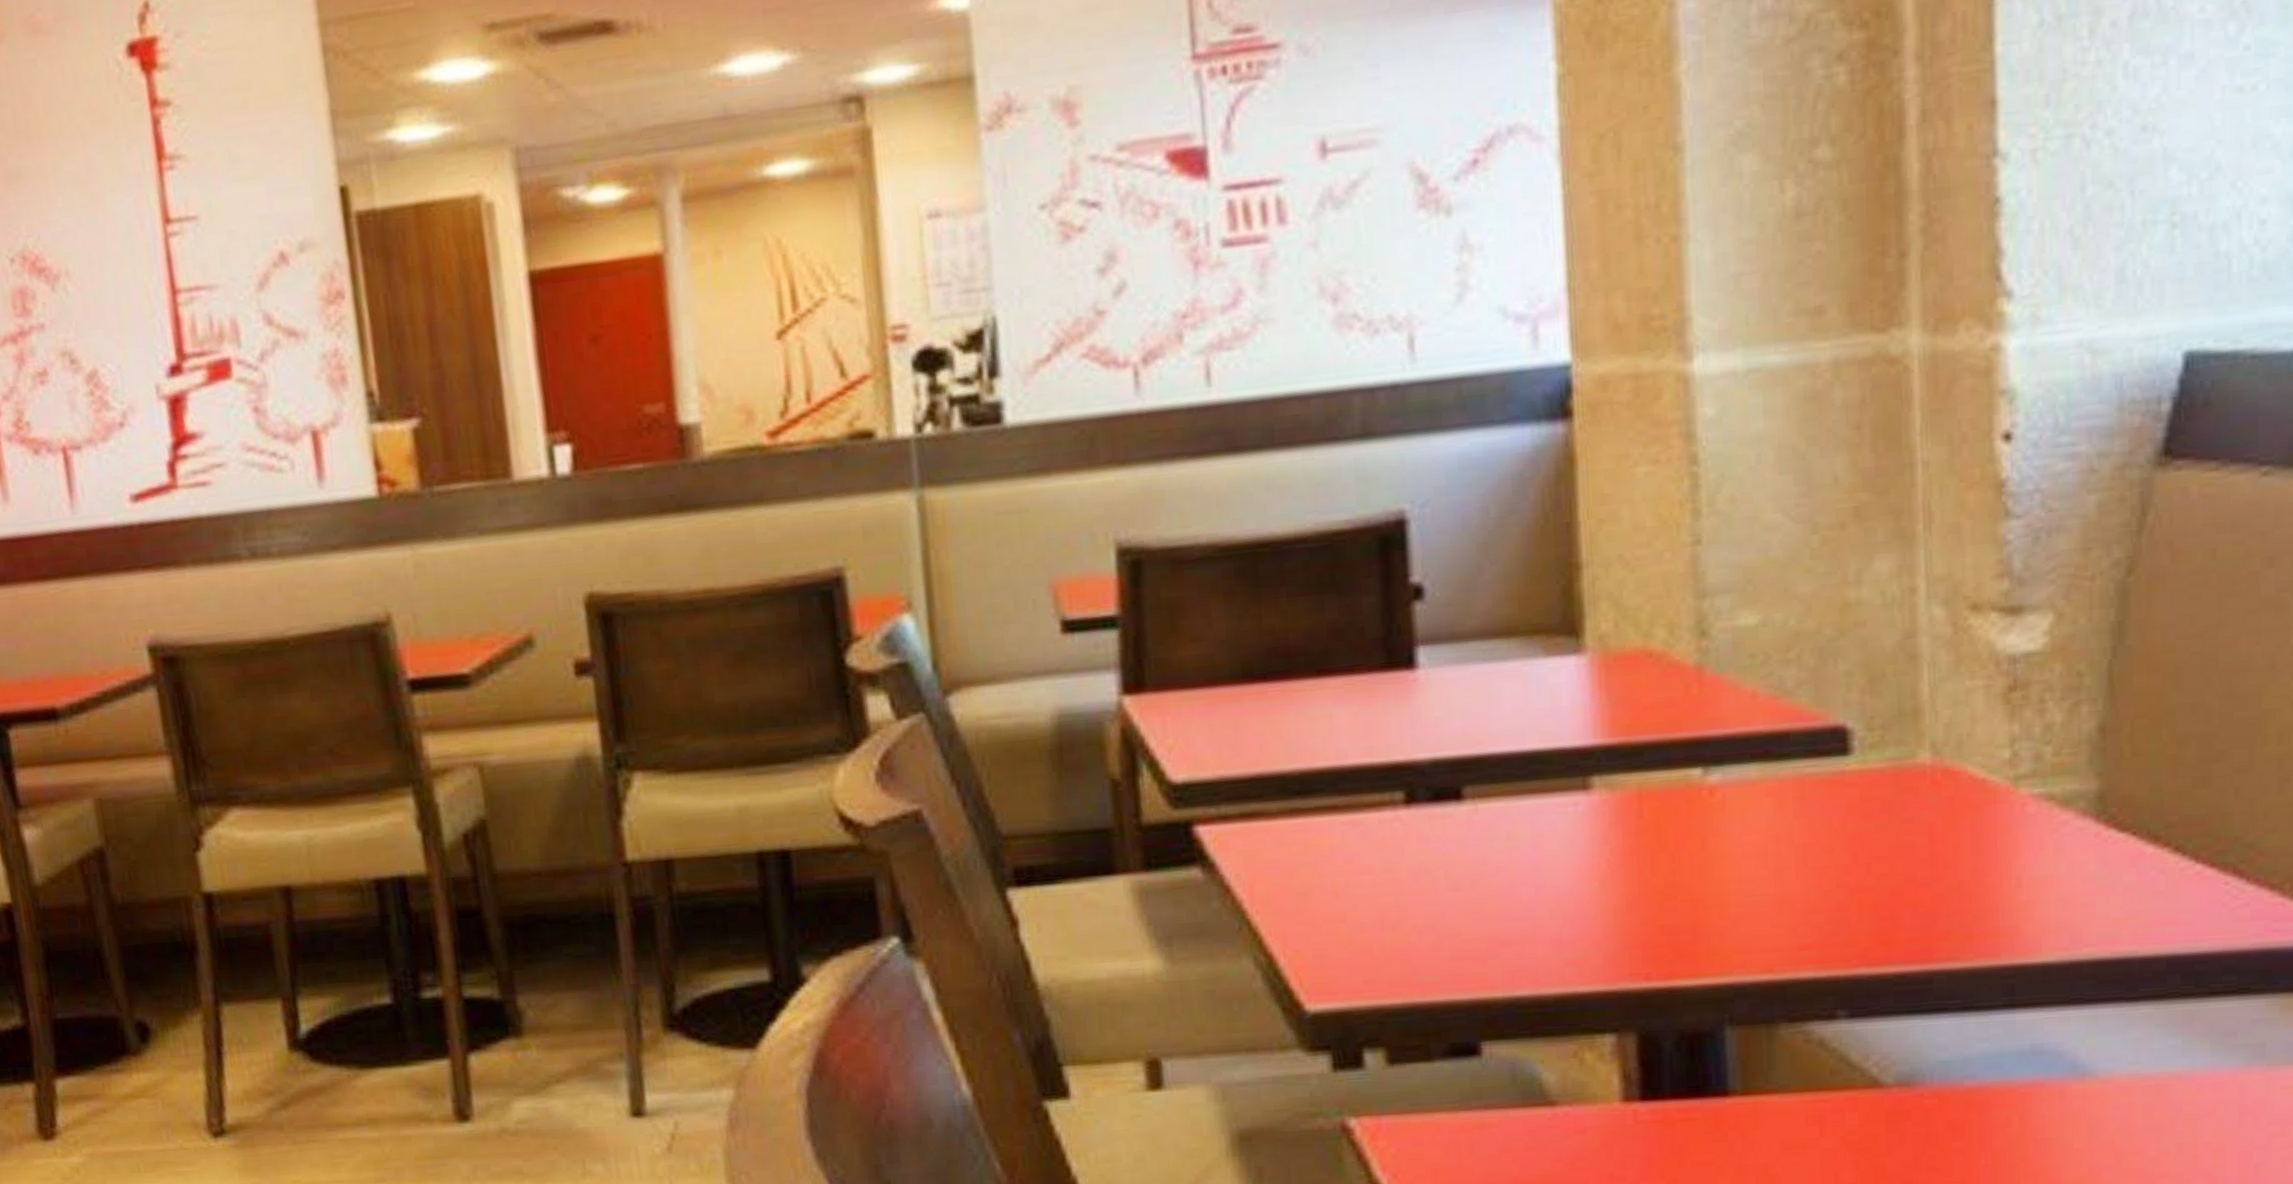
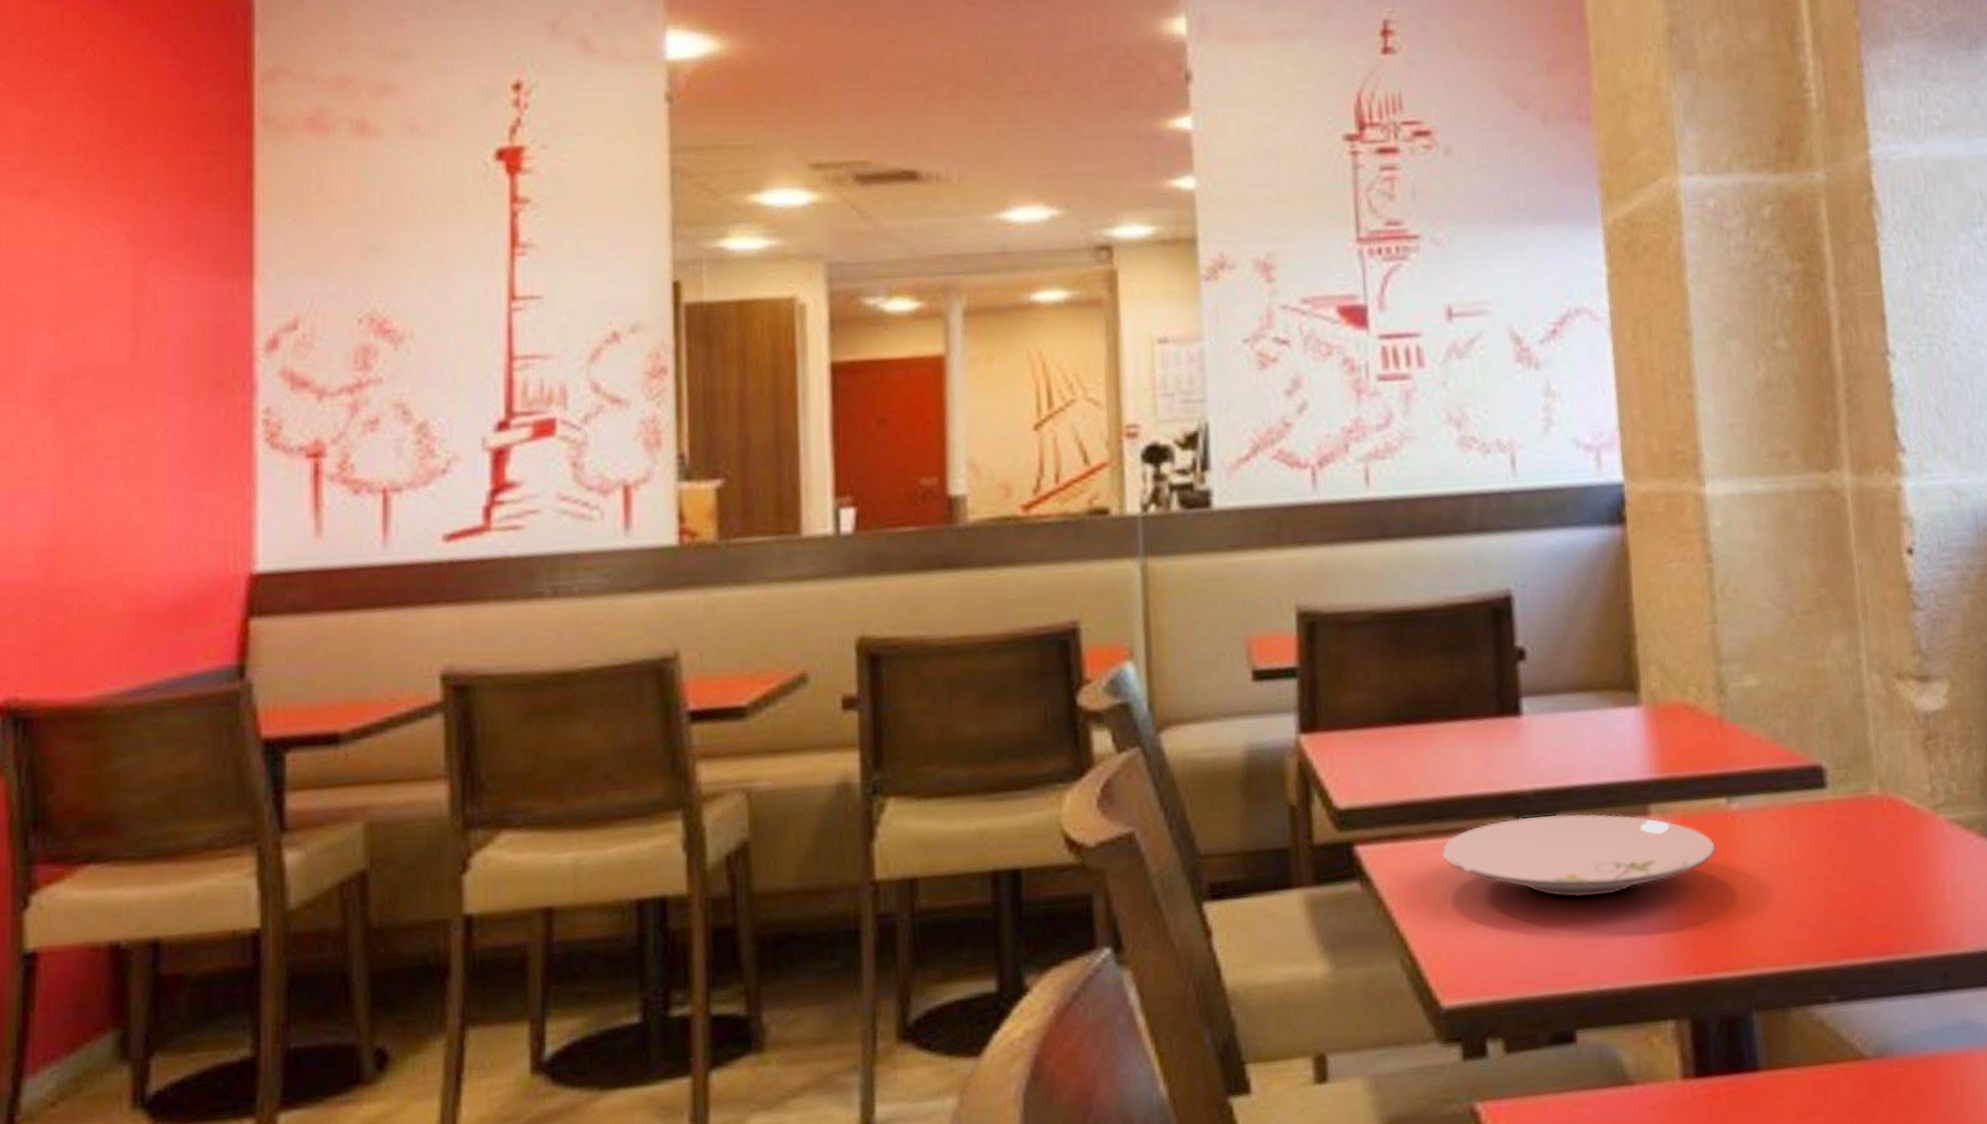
plate: none [1306,788,1684,889] -> present [1441,814,1717,898]

